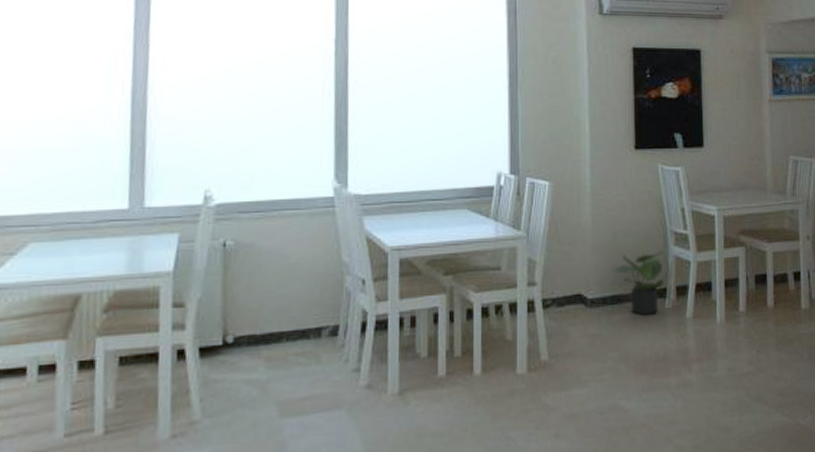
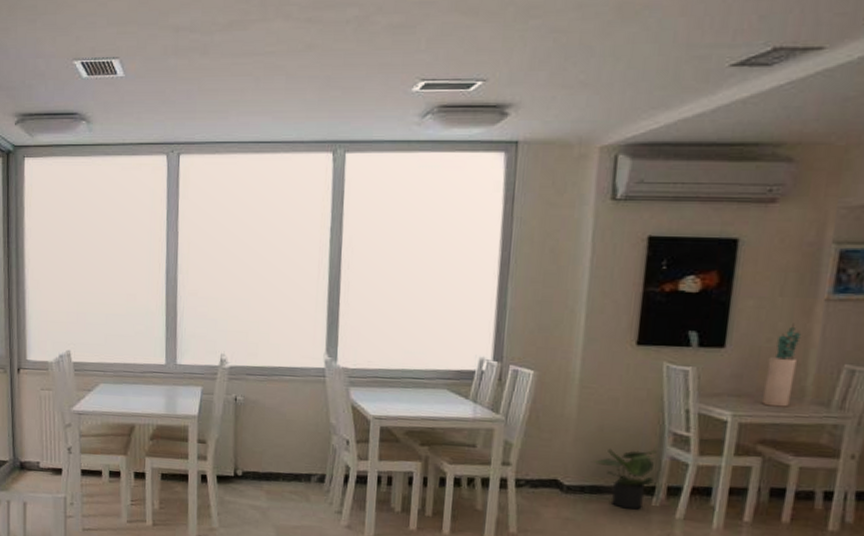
vase: none [737,122,758,198] -> present [761,323,802,407]

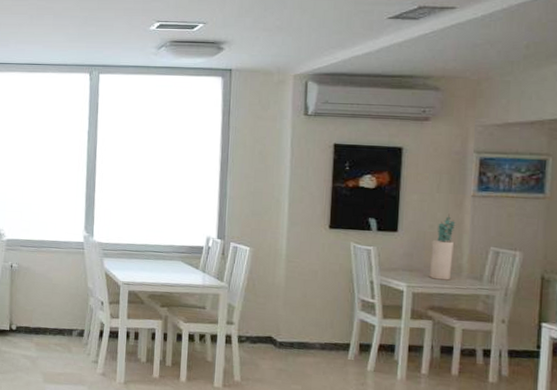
potted plant: present [591,448,657,510] -> none [297,311,349,363]

